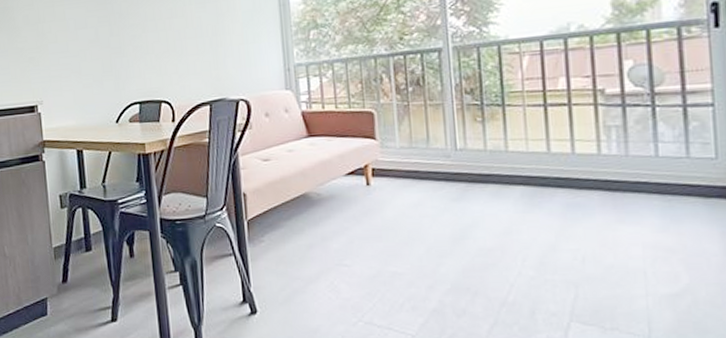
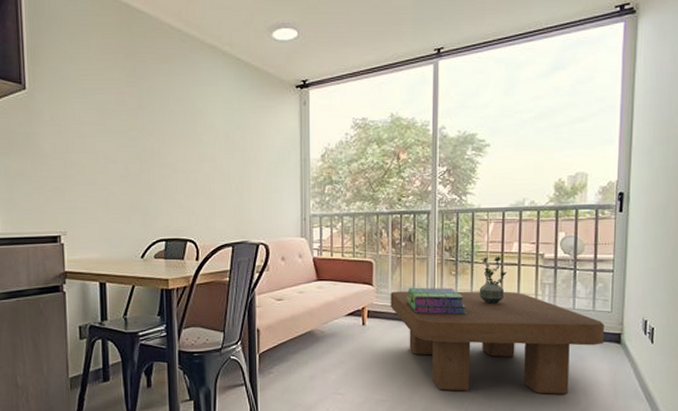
coffee table: none [398,138,708,268] -> present [390,291,604,395]
stack of books: none [418,137,501,170] -> present [405,287,466,315]
potted plant: none [515,95,553,155] -> present [479,256,506,304]

